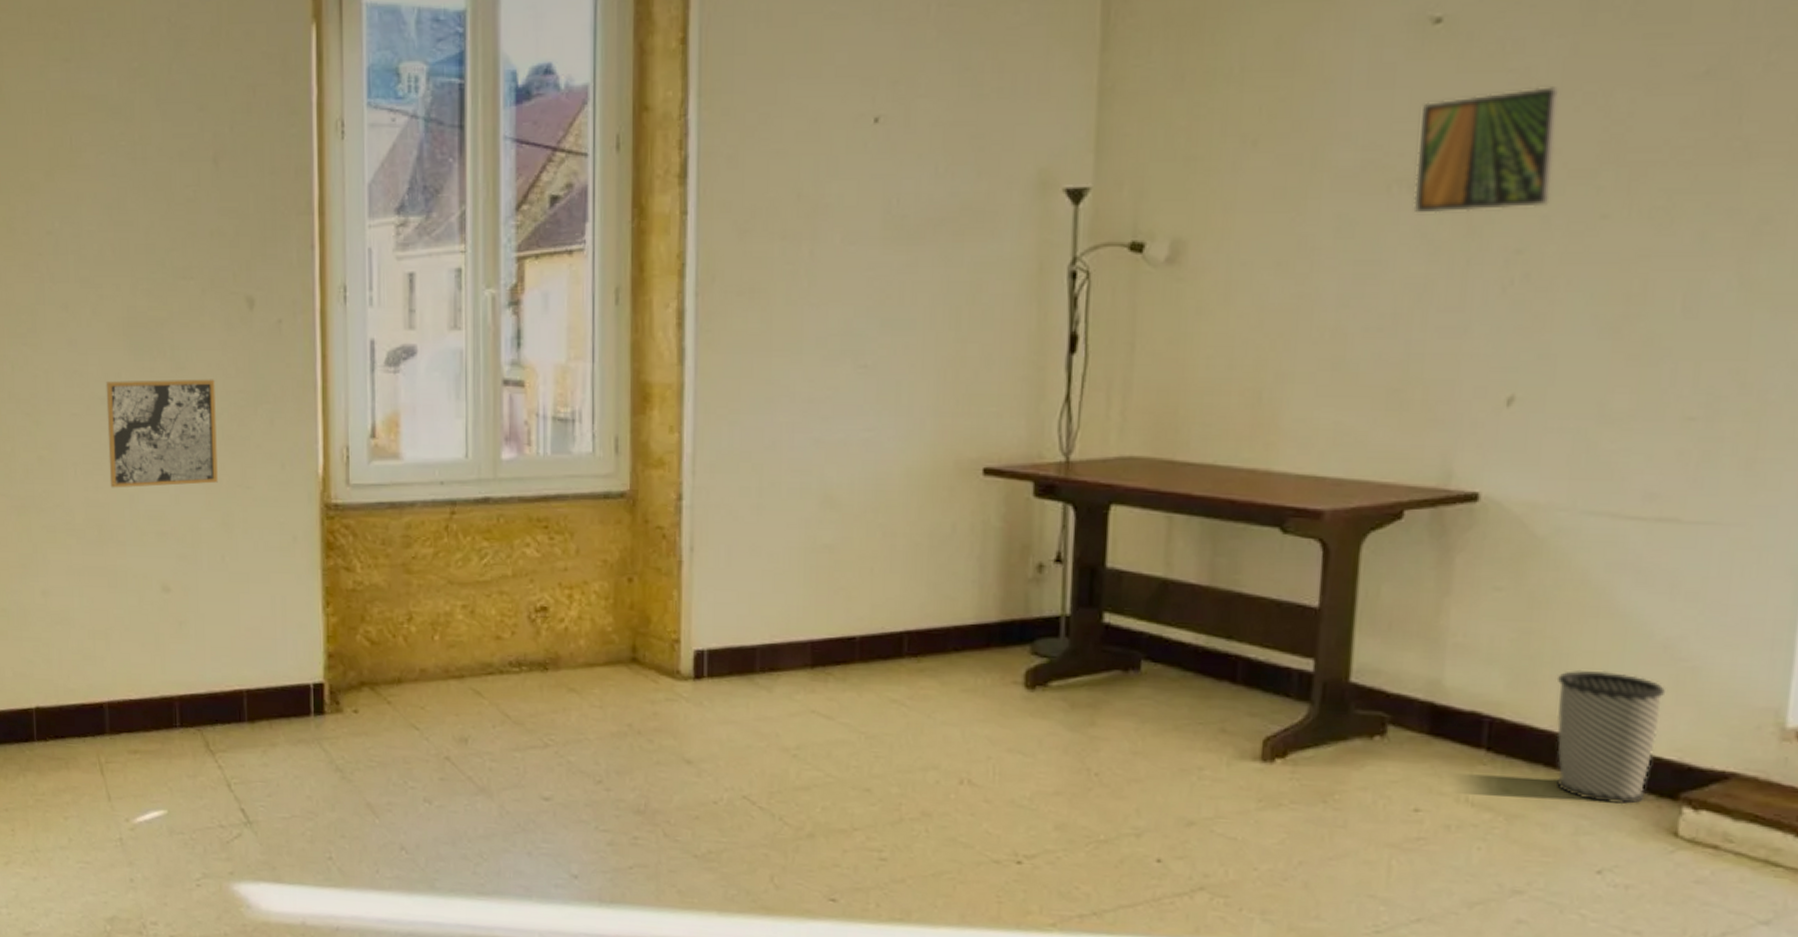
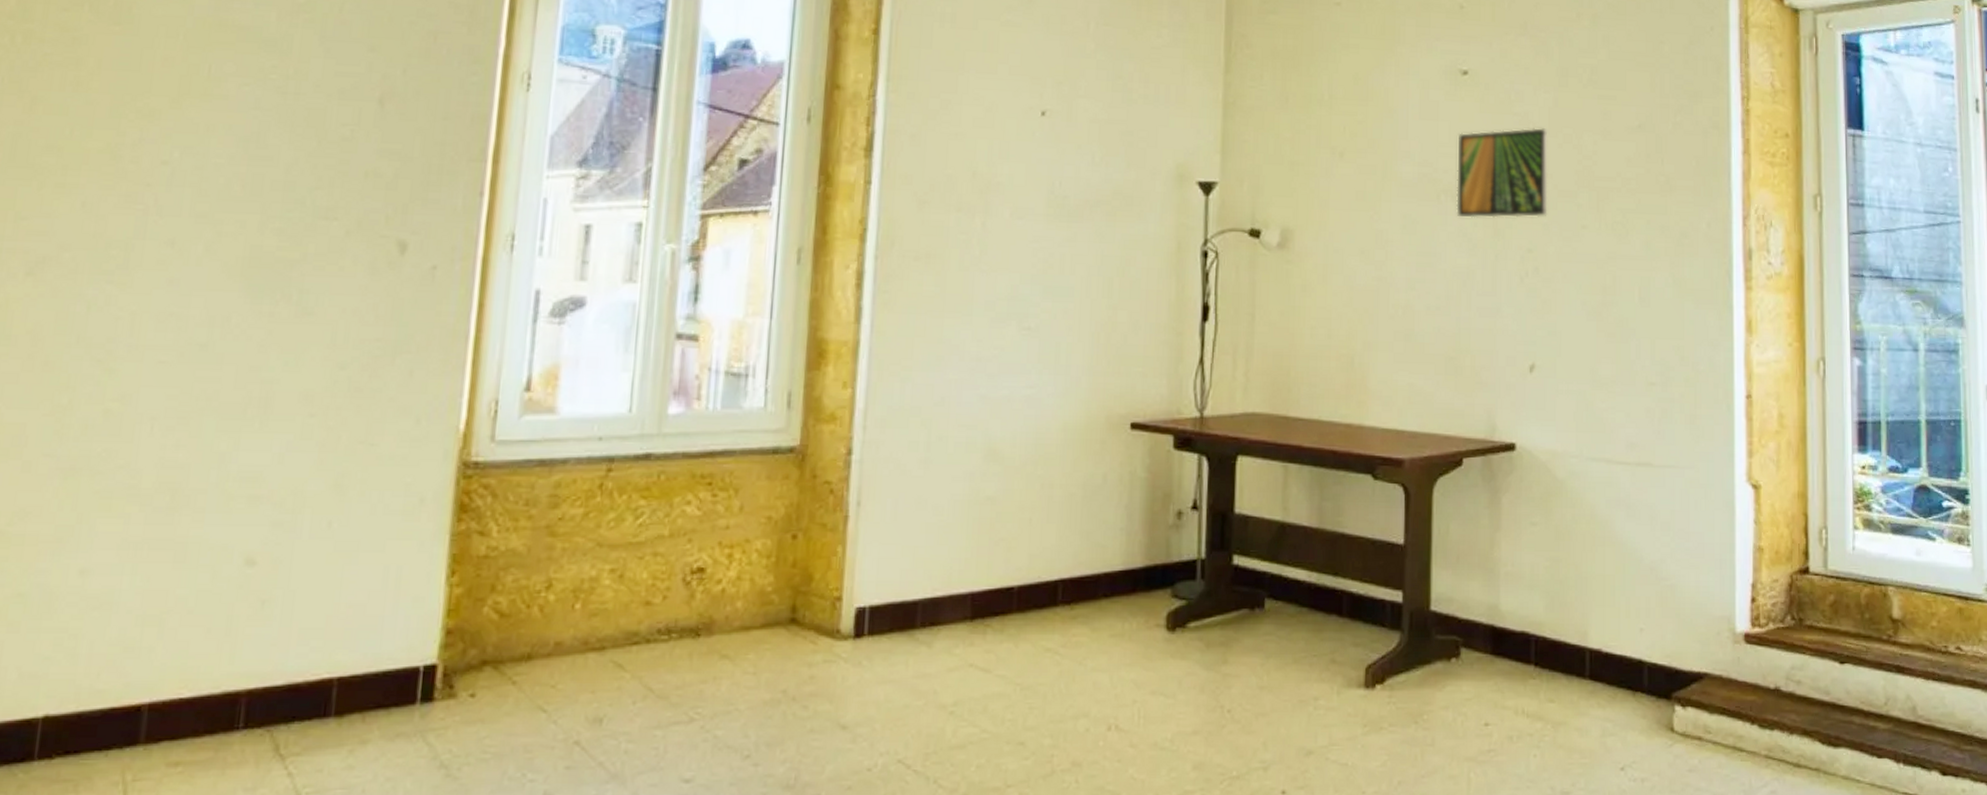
wall art: present [105,379,218,488] -> none [195,325,348,446]
wastebasket: present [1555,669,1666,805] -> none [1580,591,1655,707]

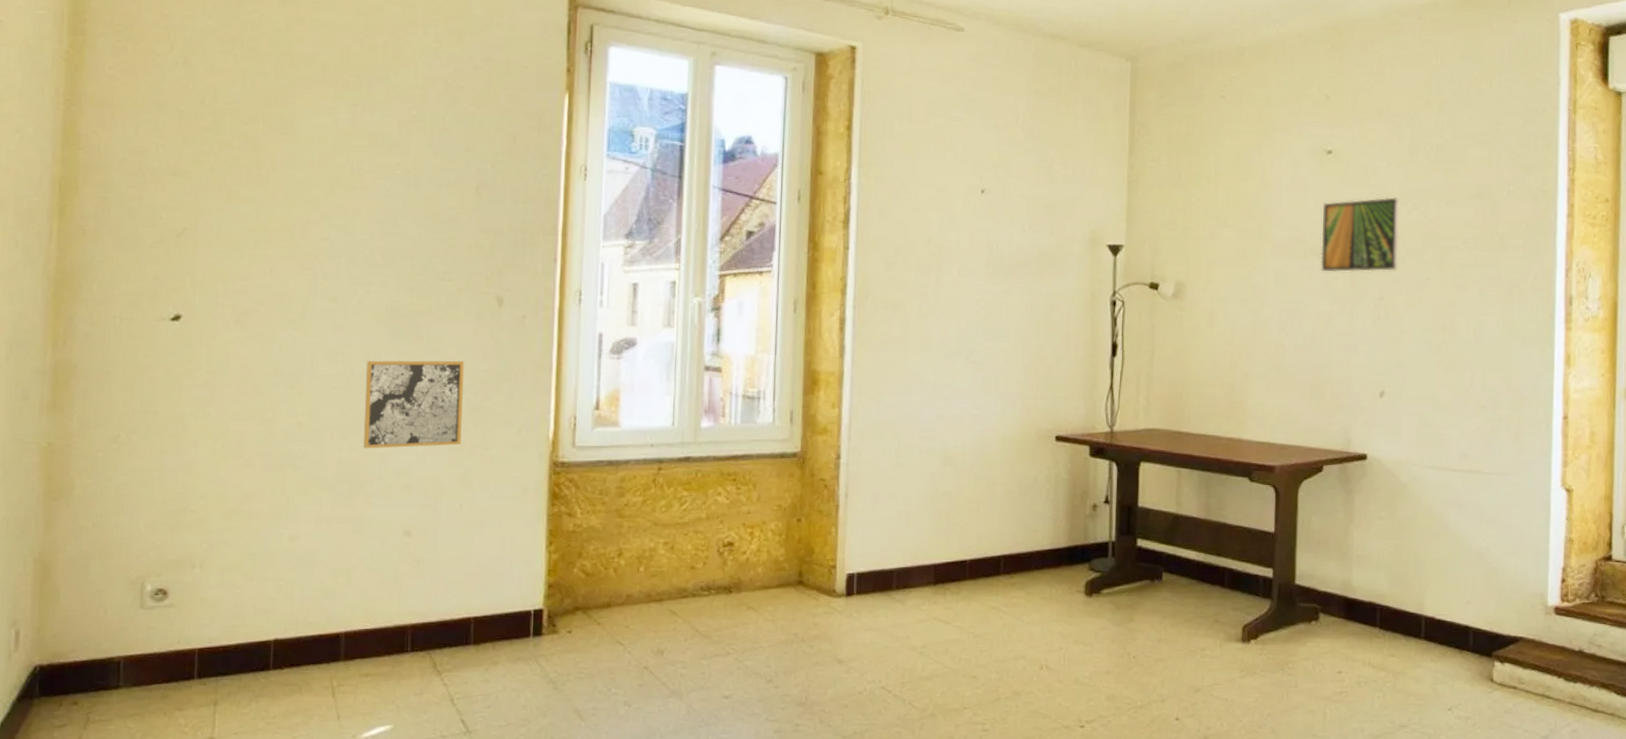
wall art: none [195,325,348,446] -> present [363,360,464,449]

